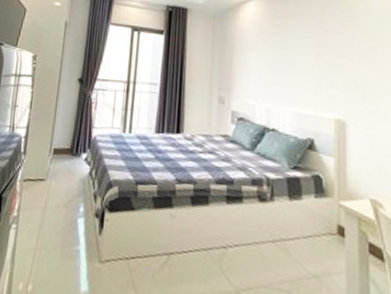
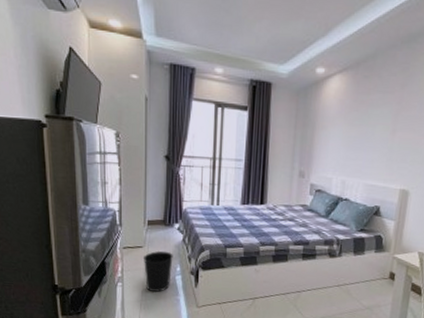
wastebasket: none [42,185,77,239] -> present [143,250,173,292]

